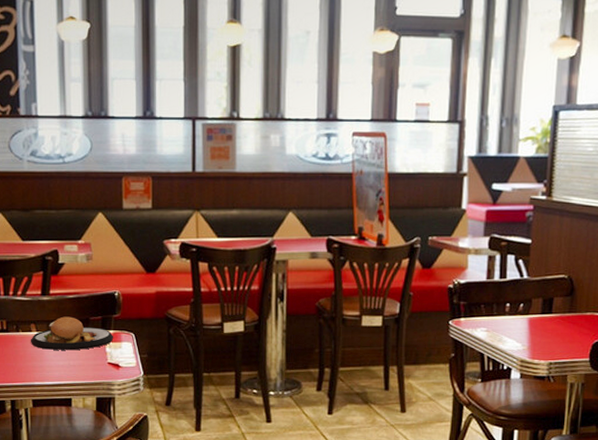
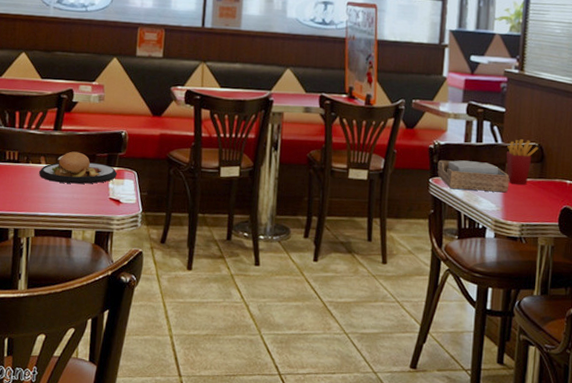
napkin holder: none [457,299,537,331] -> present [437,160,510,193]
french fries: none [532,272,568,321] -> present [506,139,538,185]

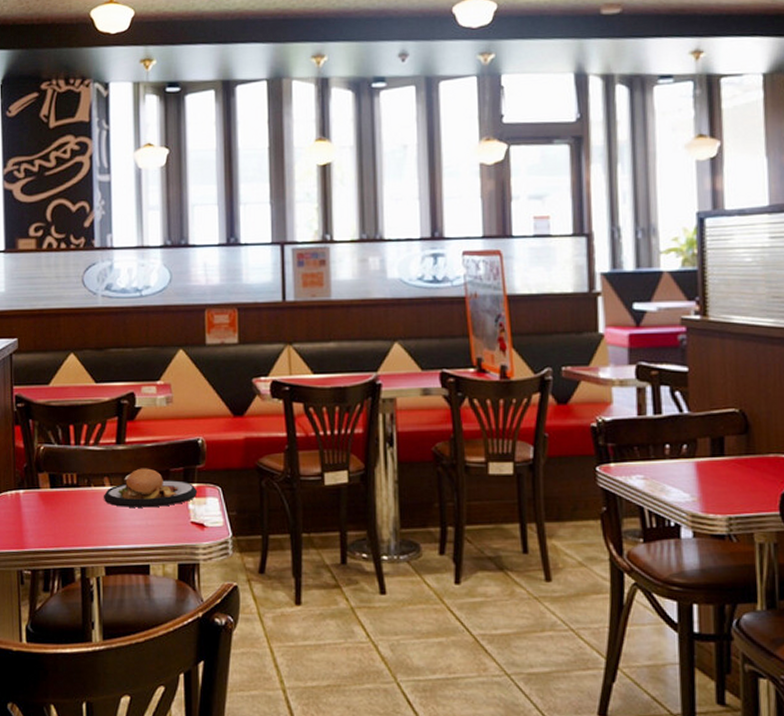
napkin holder: present [437,160,510,193] -> none [605,440,706,478]
french fries: present [506,139,538,185] -> none [696,405,740,465]

